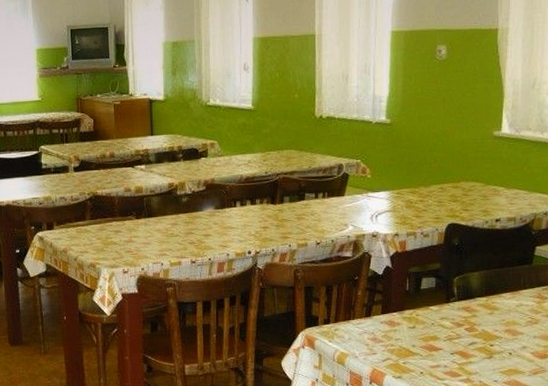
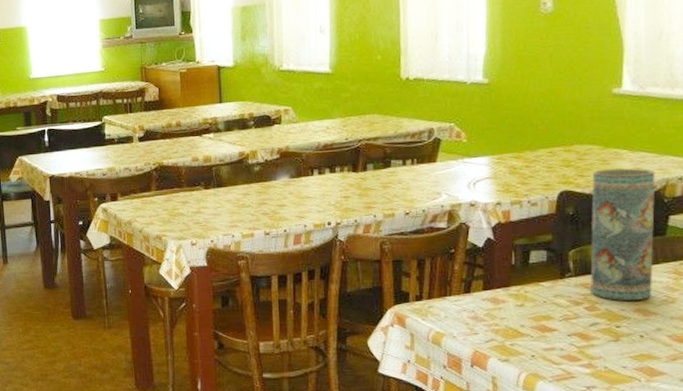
vase: none [471,203,526,322] -> present [590,168,656,301]

